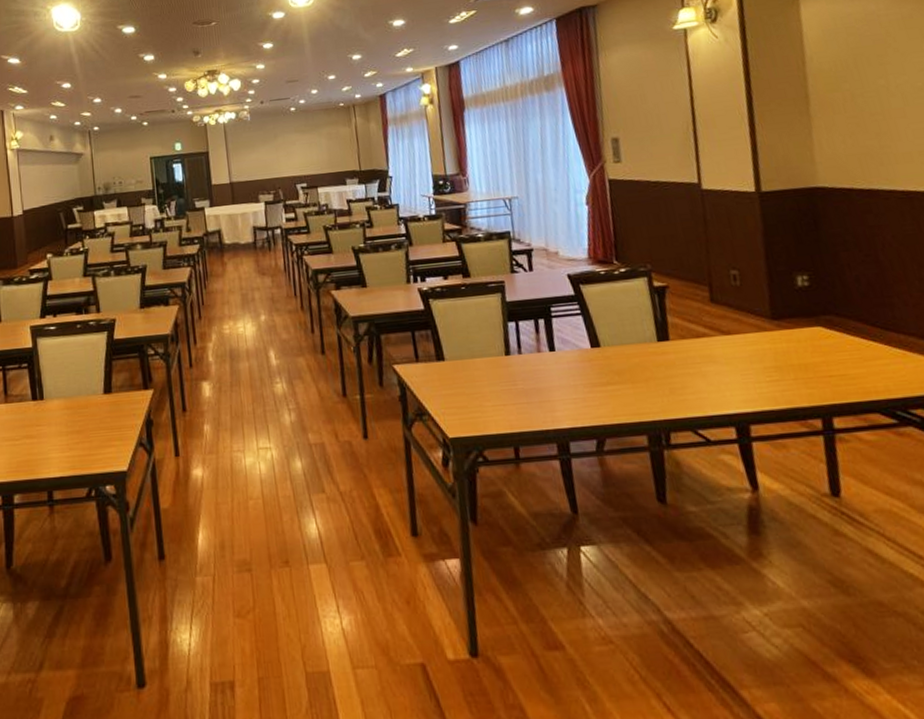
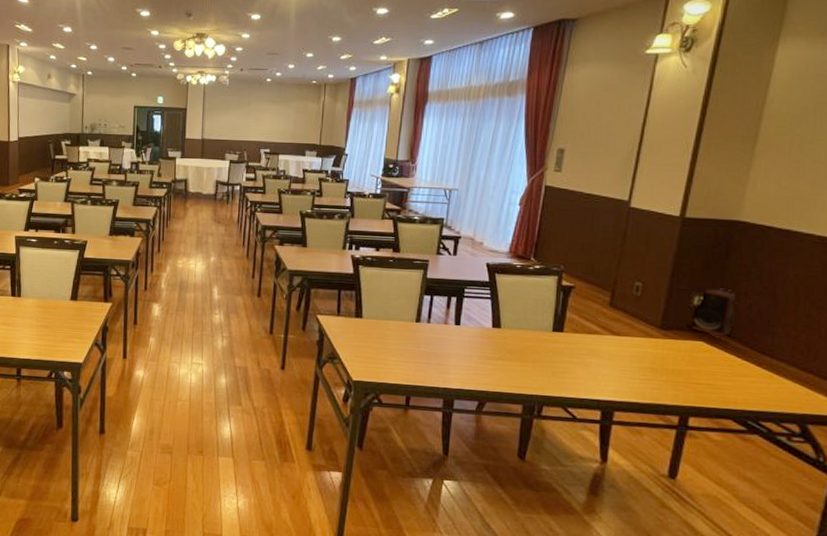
stereo: none [797,263,847,319] -> present [686,288,737,338]

